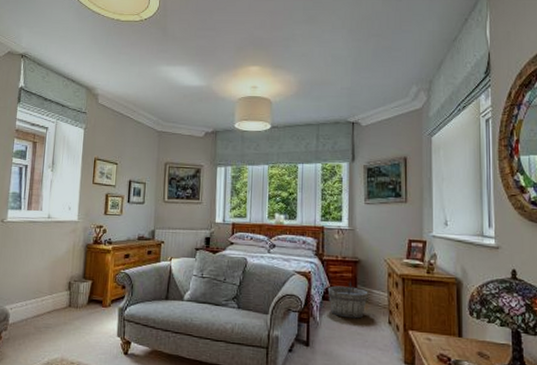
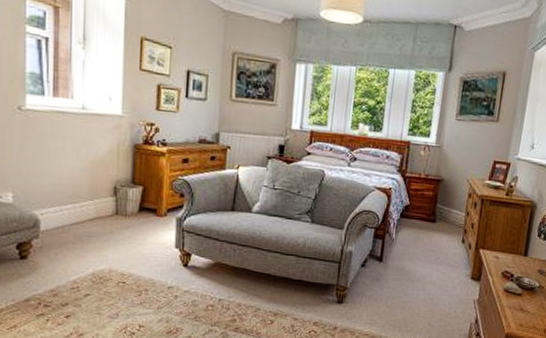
wooden bucket: present [327,281,368,319] -> none [405,200,447,237]

